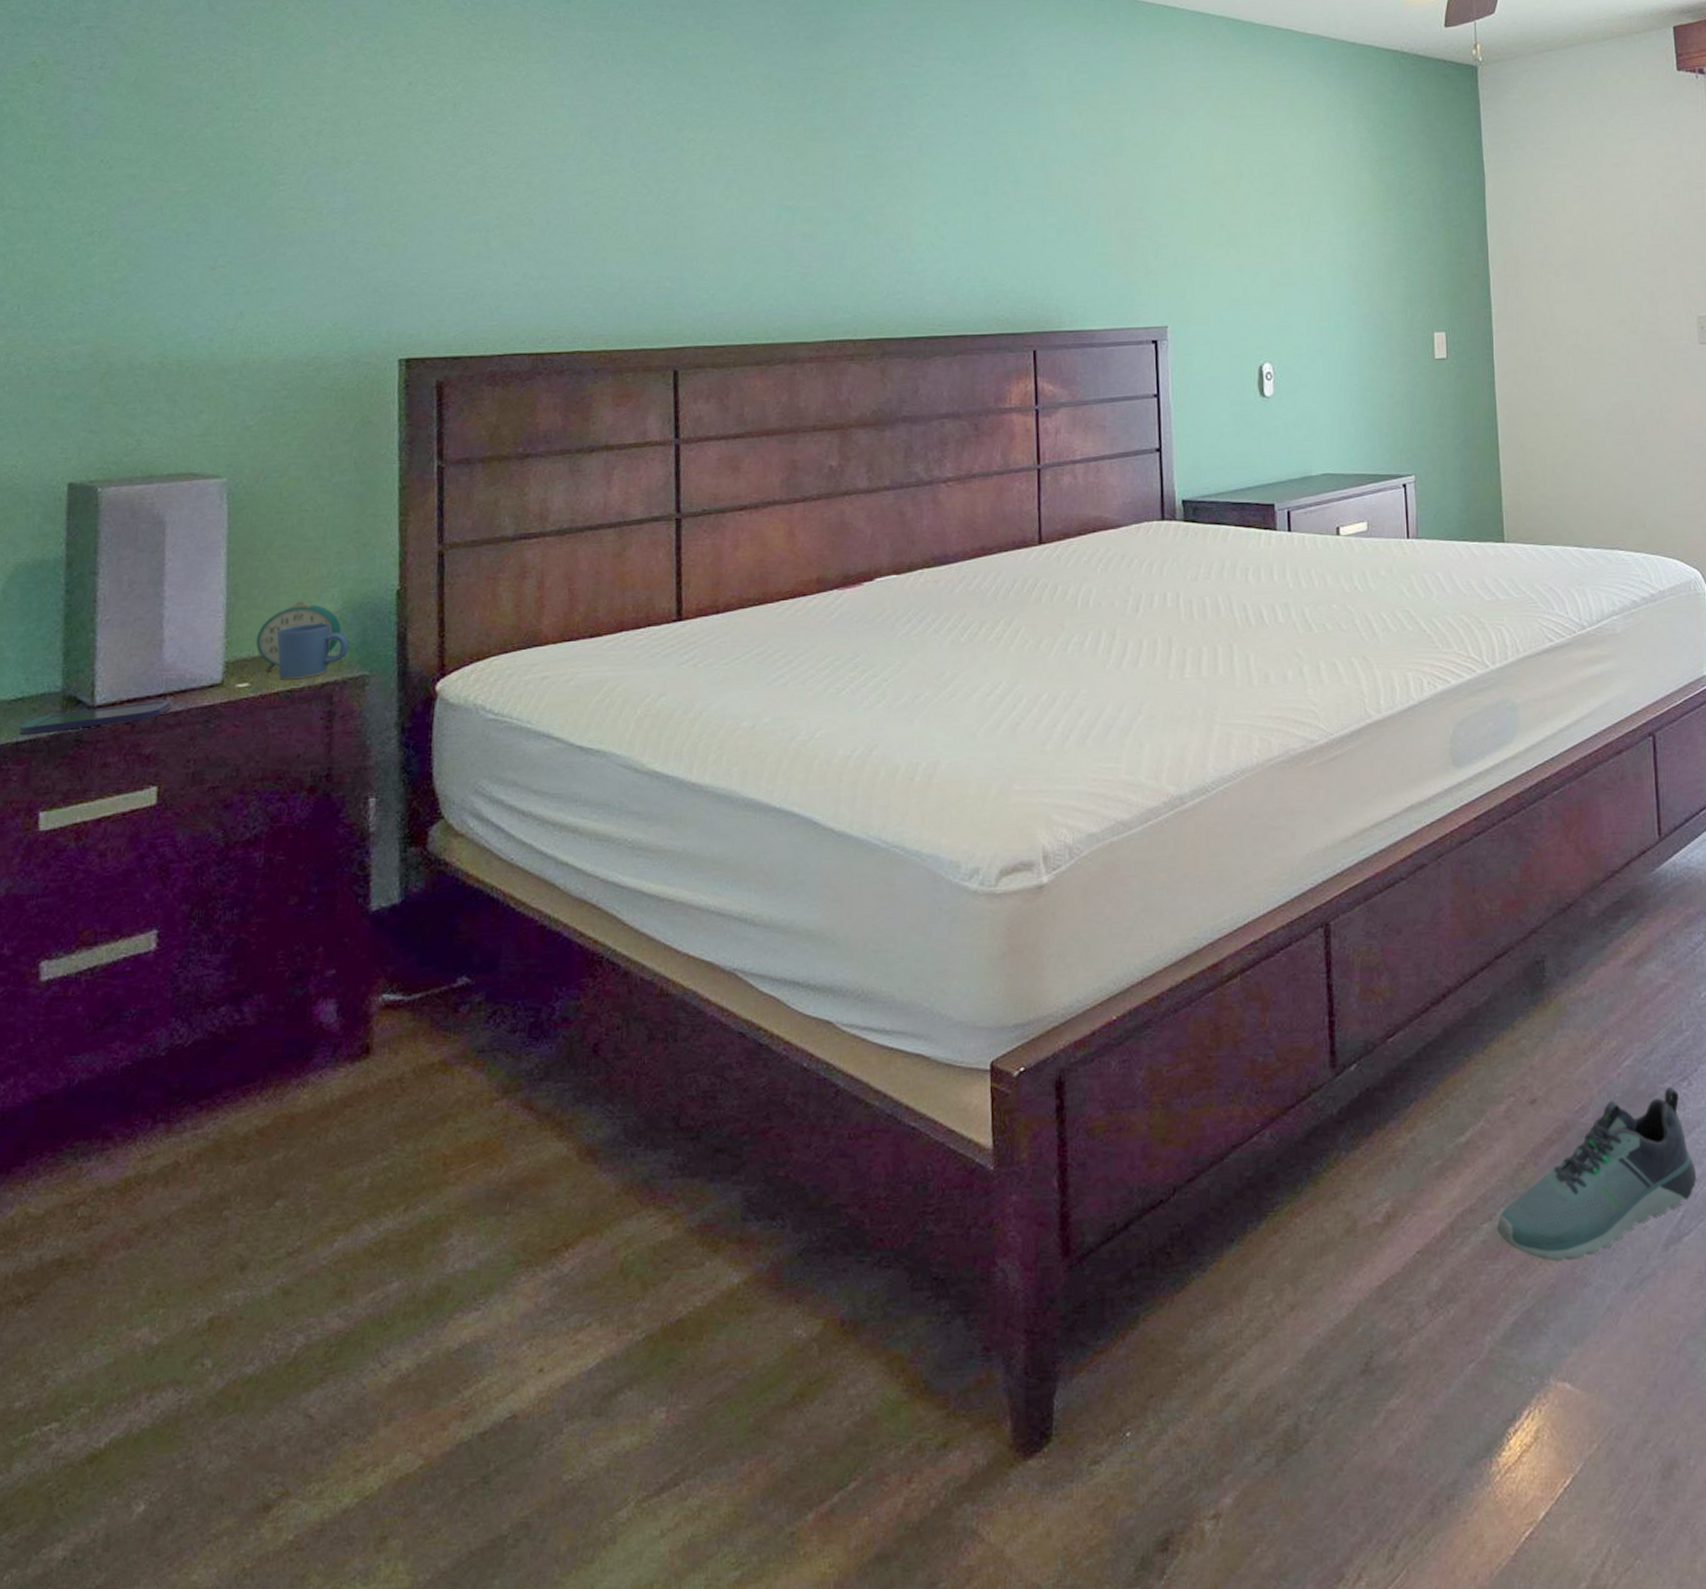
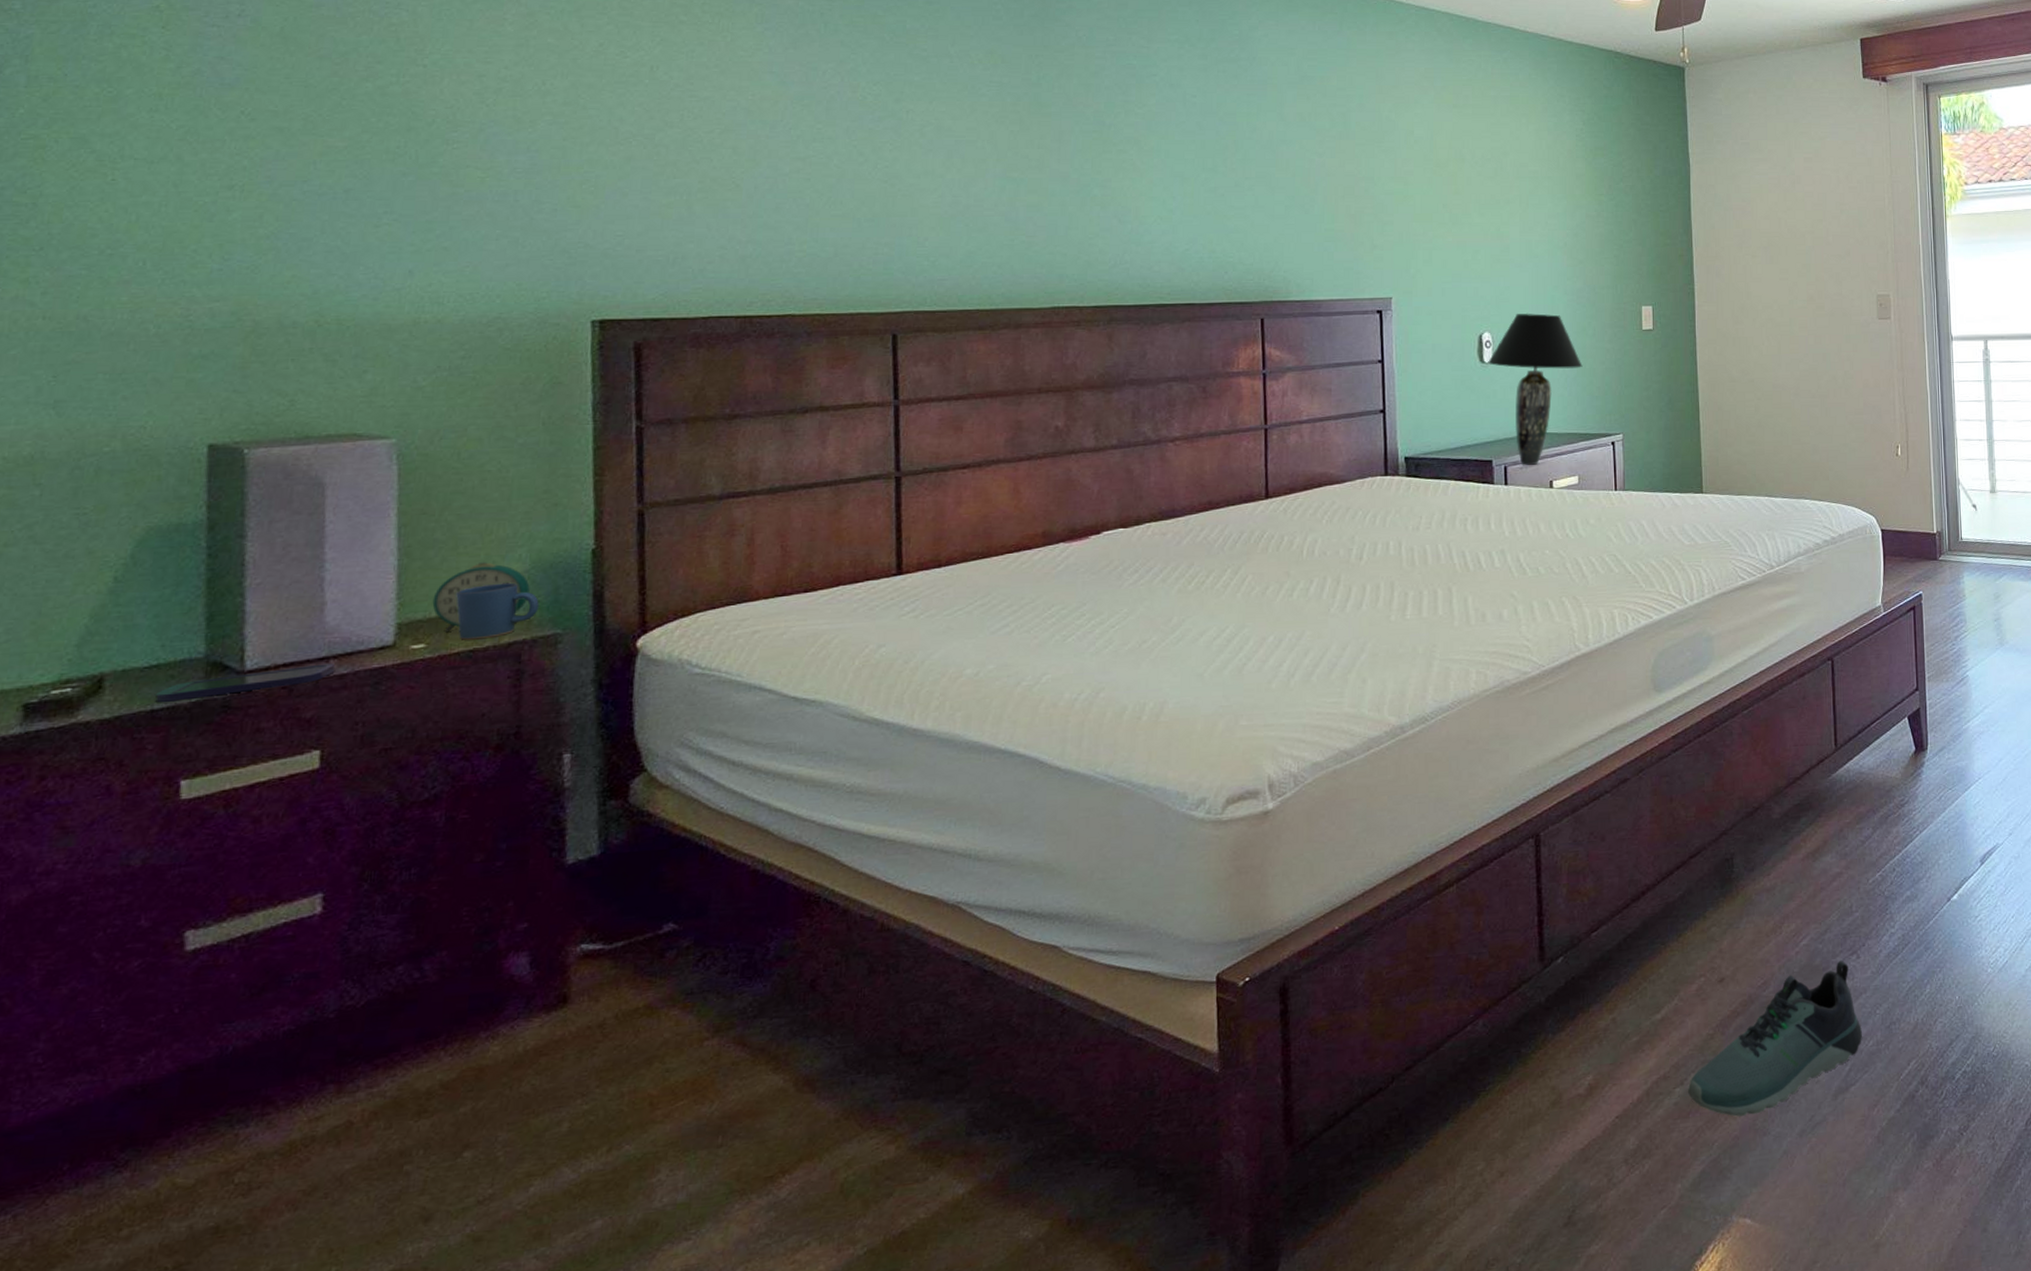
table lamp: none [1269,341,1370,510] -> present [1488,313,1583,465]

